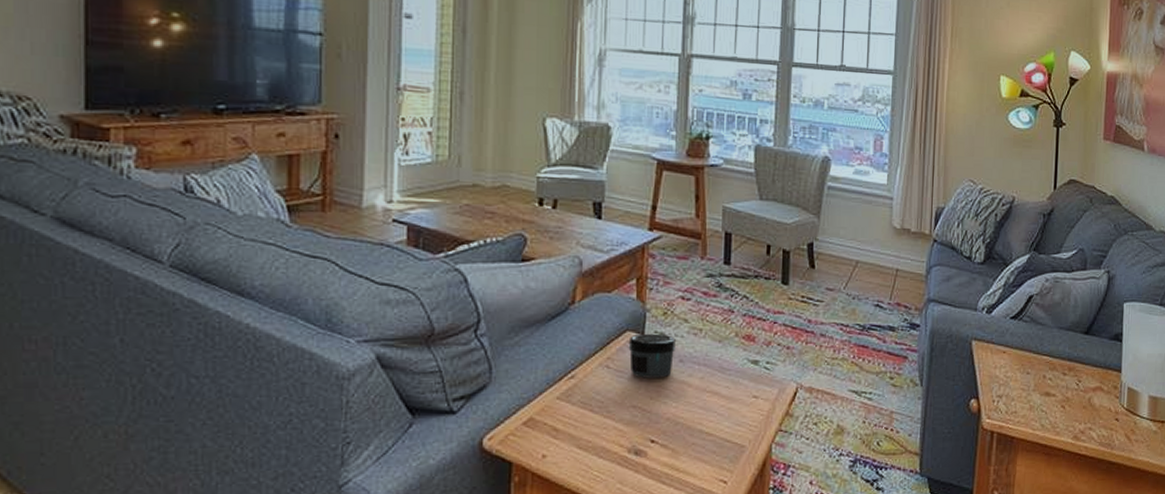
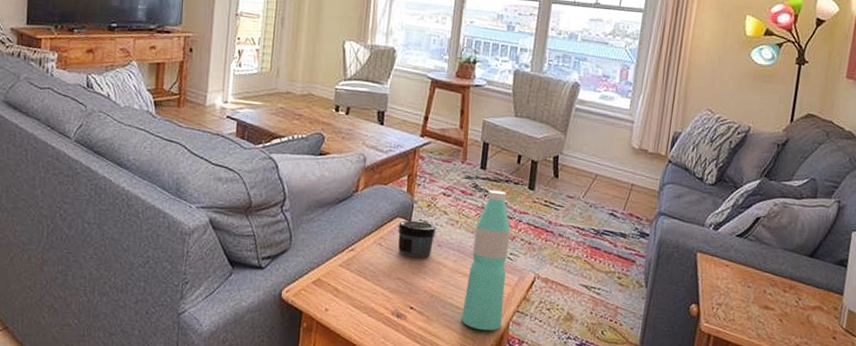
water bottle: none [715,288,764,458] -> present [461,189,510,331]

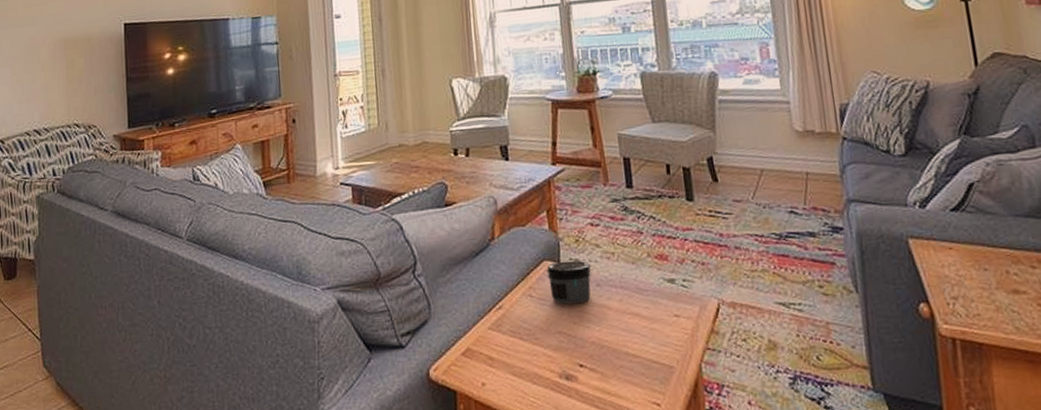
water bottle: present [461,189,510,331] -> none [635,208,693,380]

